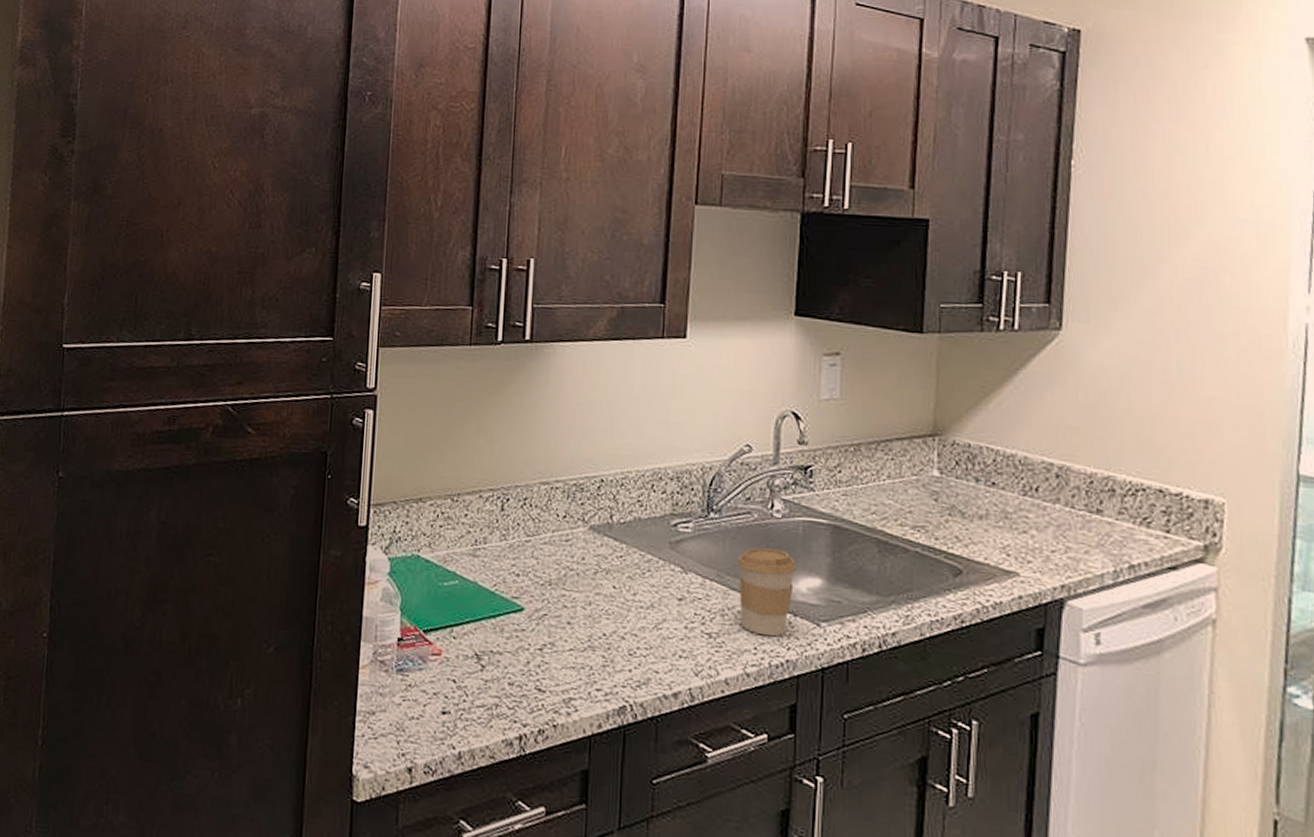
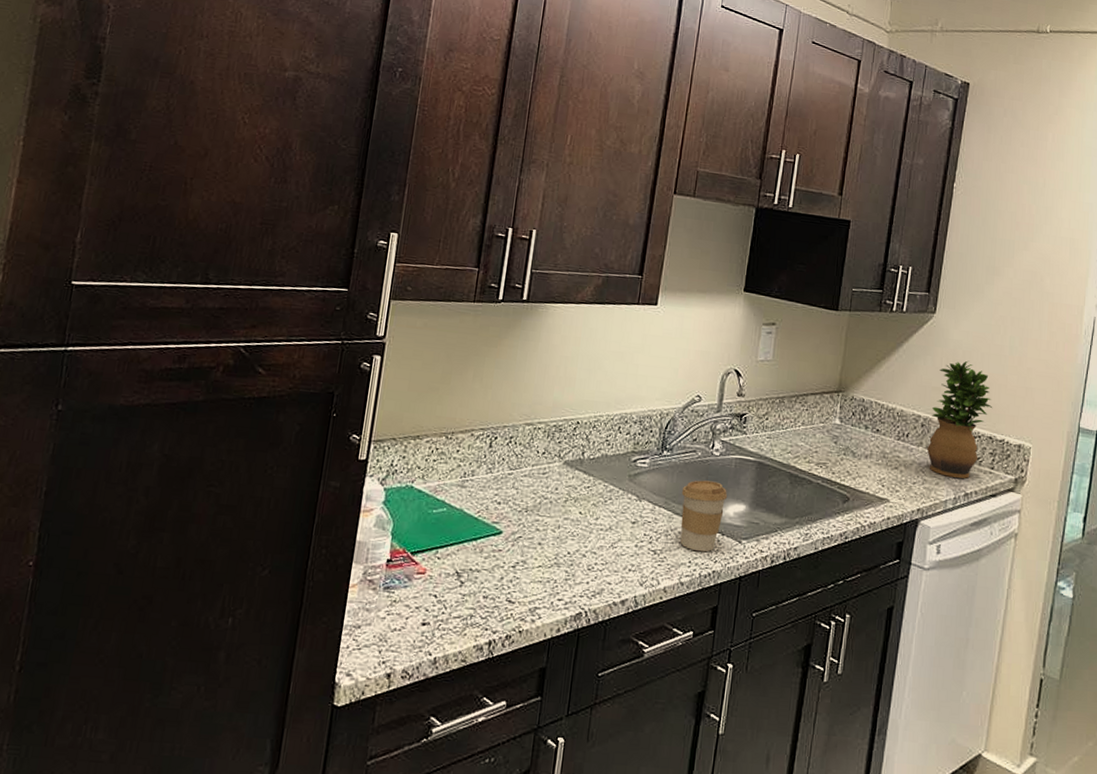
potted plant: none [1066,389,1160,546] -> present [926,360,993,479]

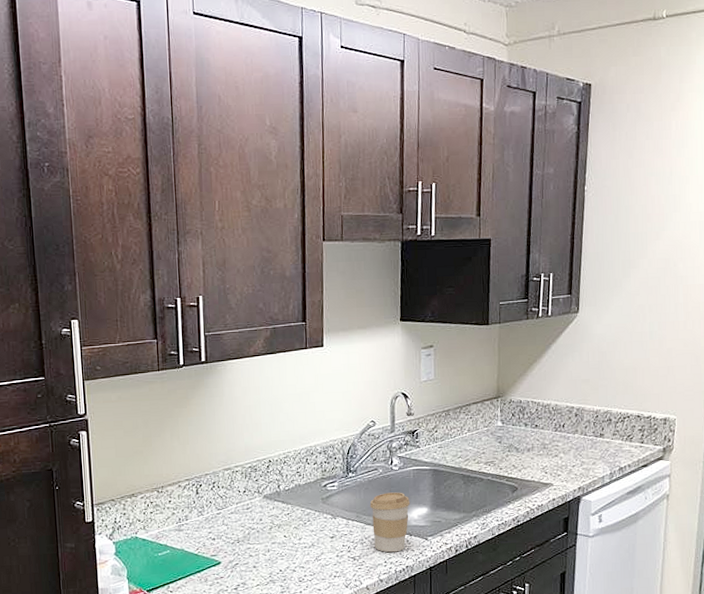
potted plant: present [926,360,993,479] -> none [581,351,639,456]

